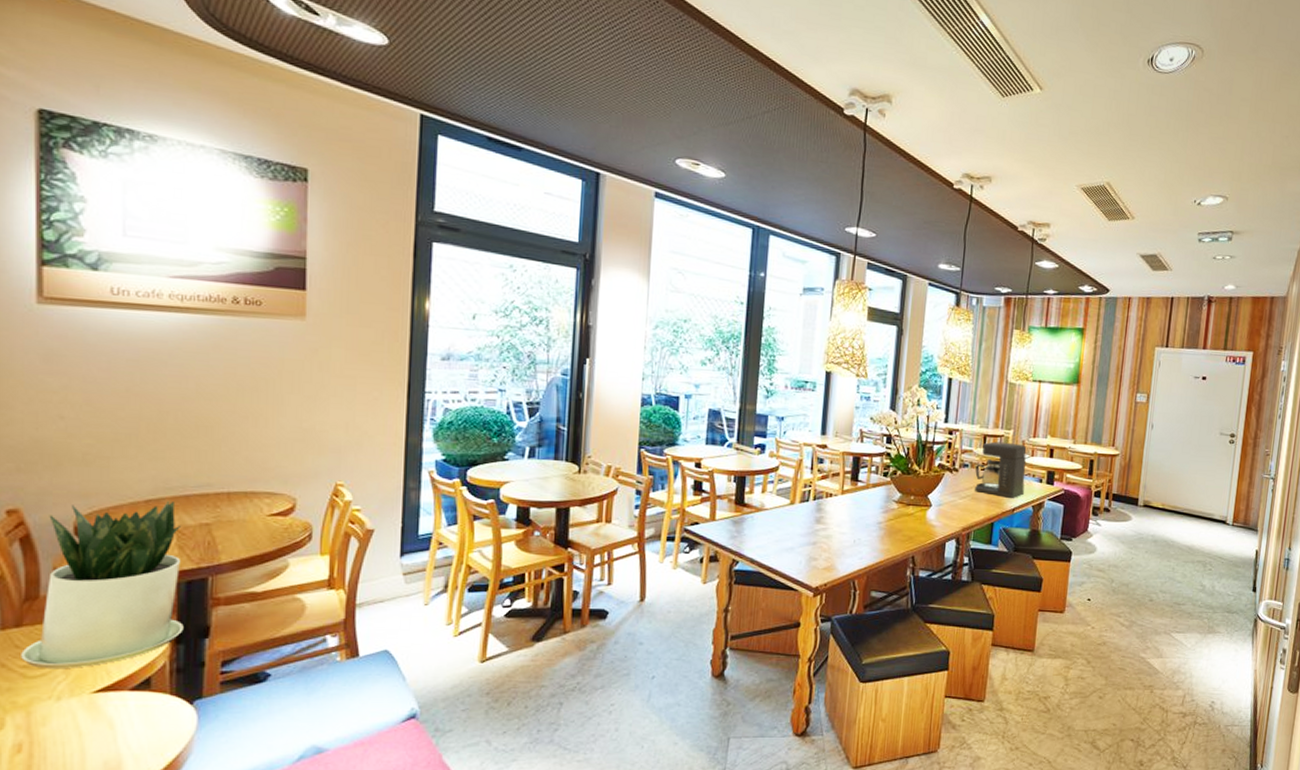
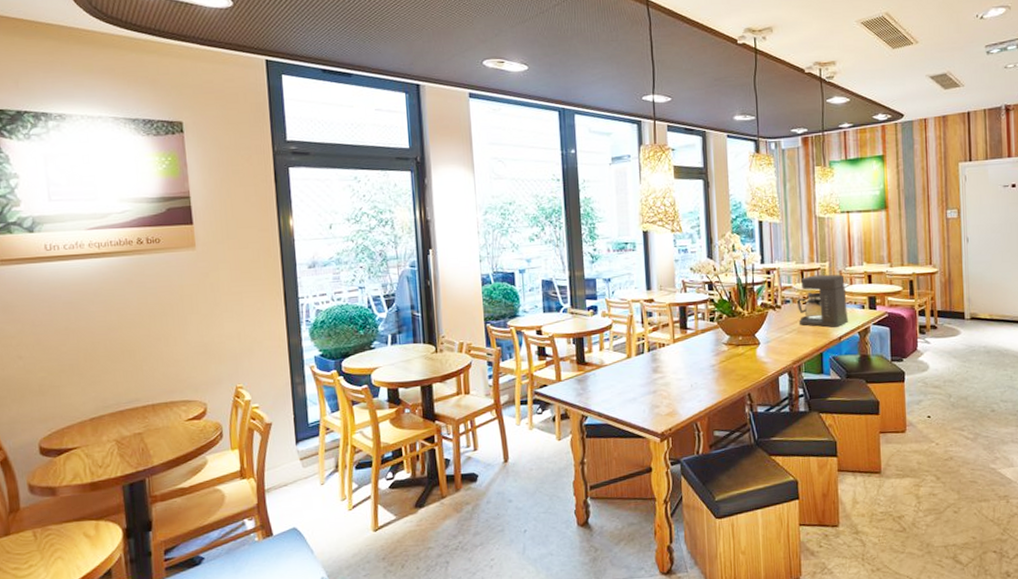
planter: present [21,500,184,670] -> none [11,417,132,569]

